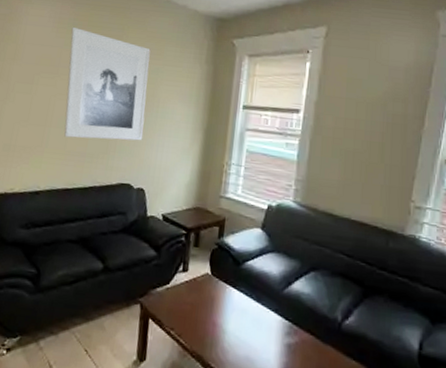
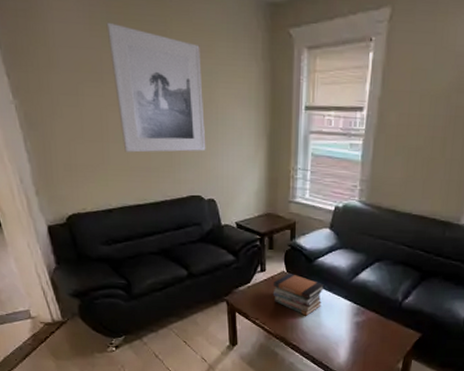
book stack: none [193,275,253,331] -> present [272,272,325,316]

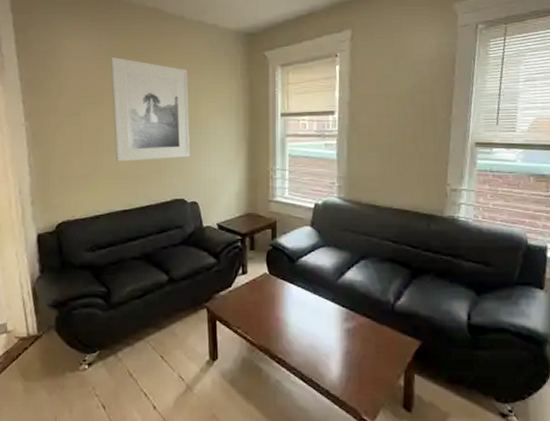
book stack: present [272,272,325,316] -> none [255,274,309,323]

